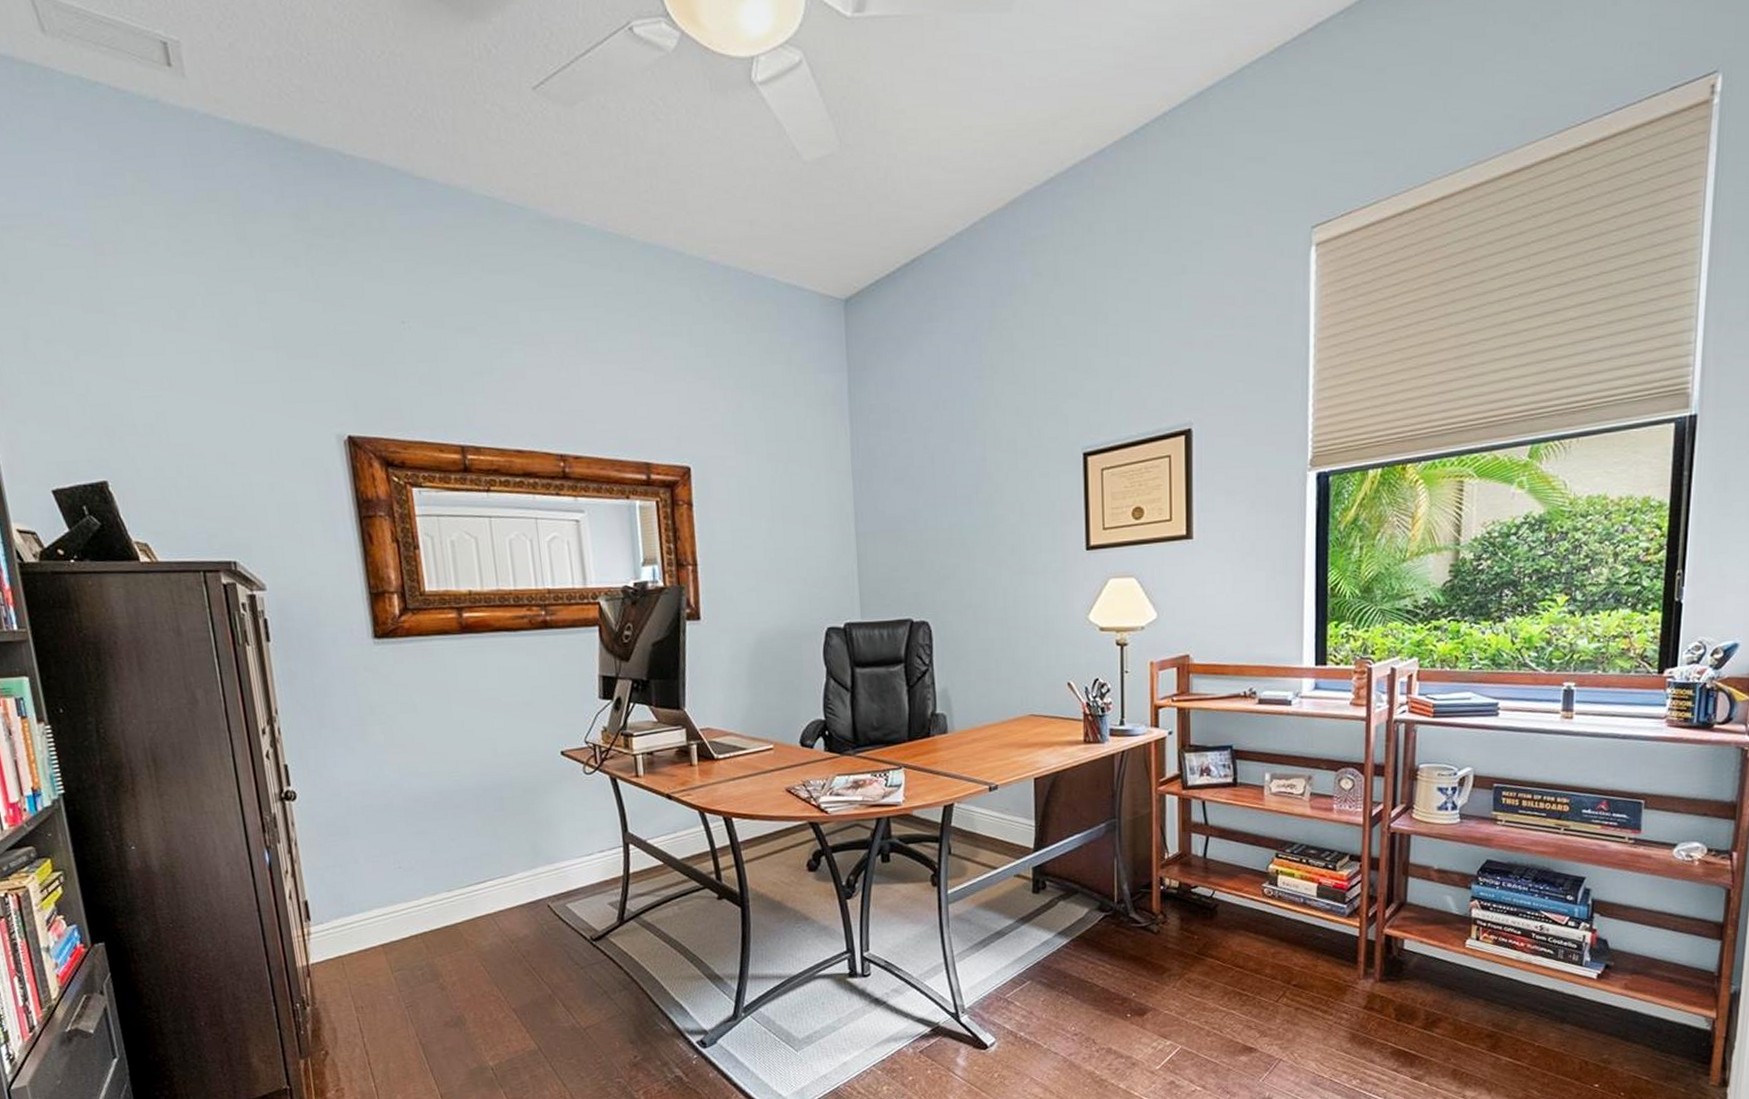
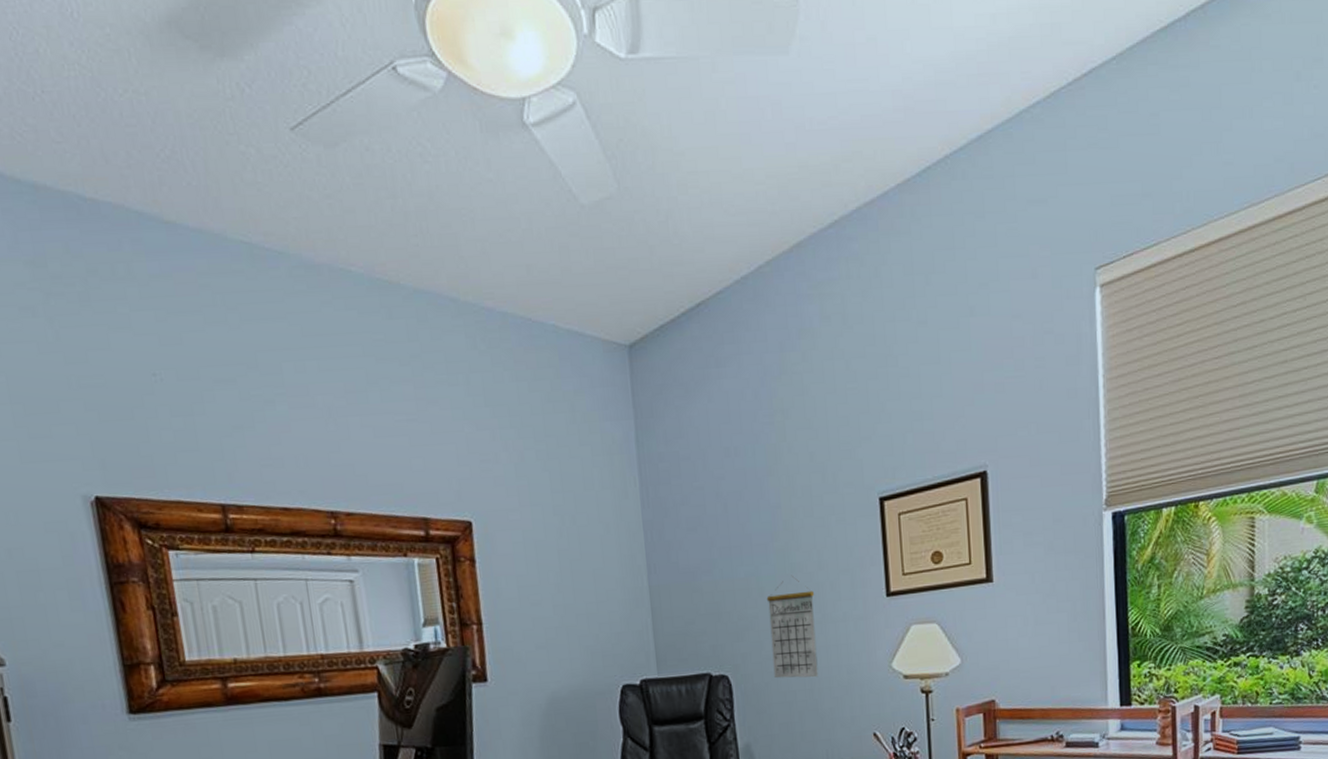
calendar: none [968,526,1016,627] -> present [766,575,819,679]

